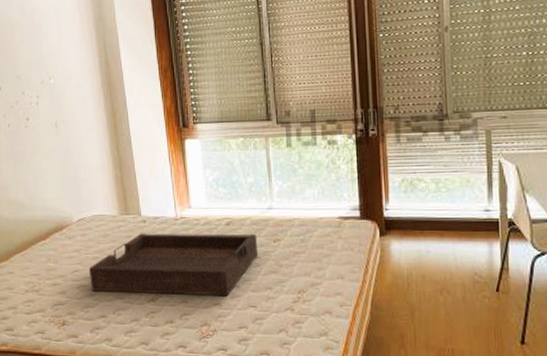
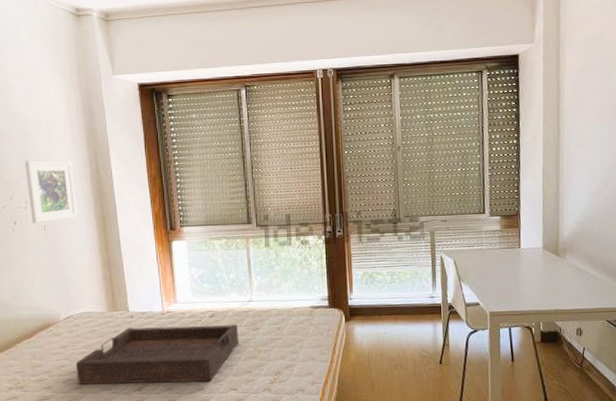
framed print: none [35,52,88,120] -> present [24,160,78,224]

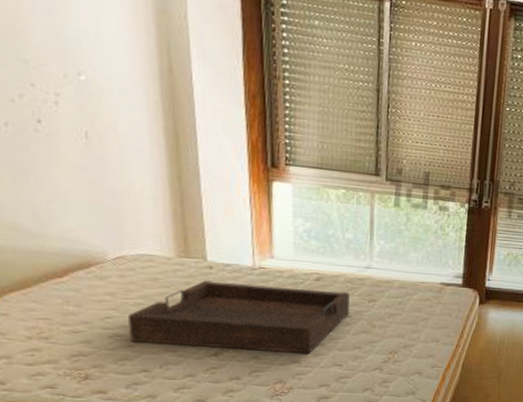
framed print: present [24,160,78,224] -> none [55,34,138,130]

